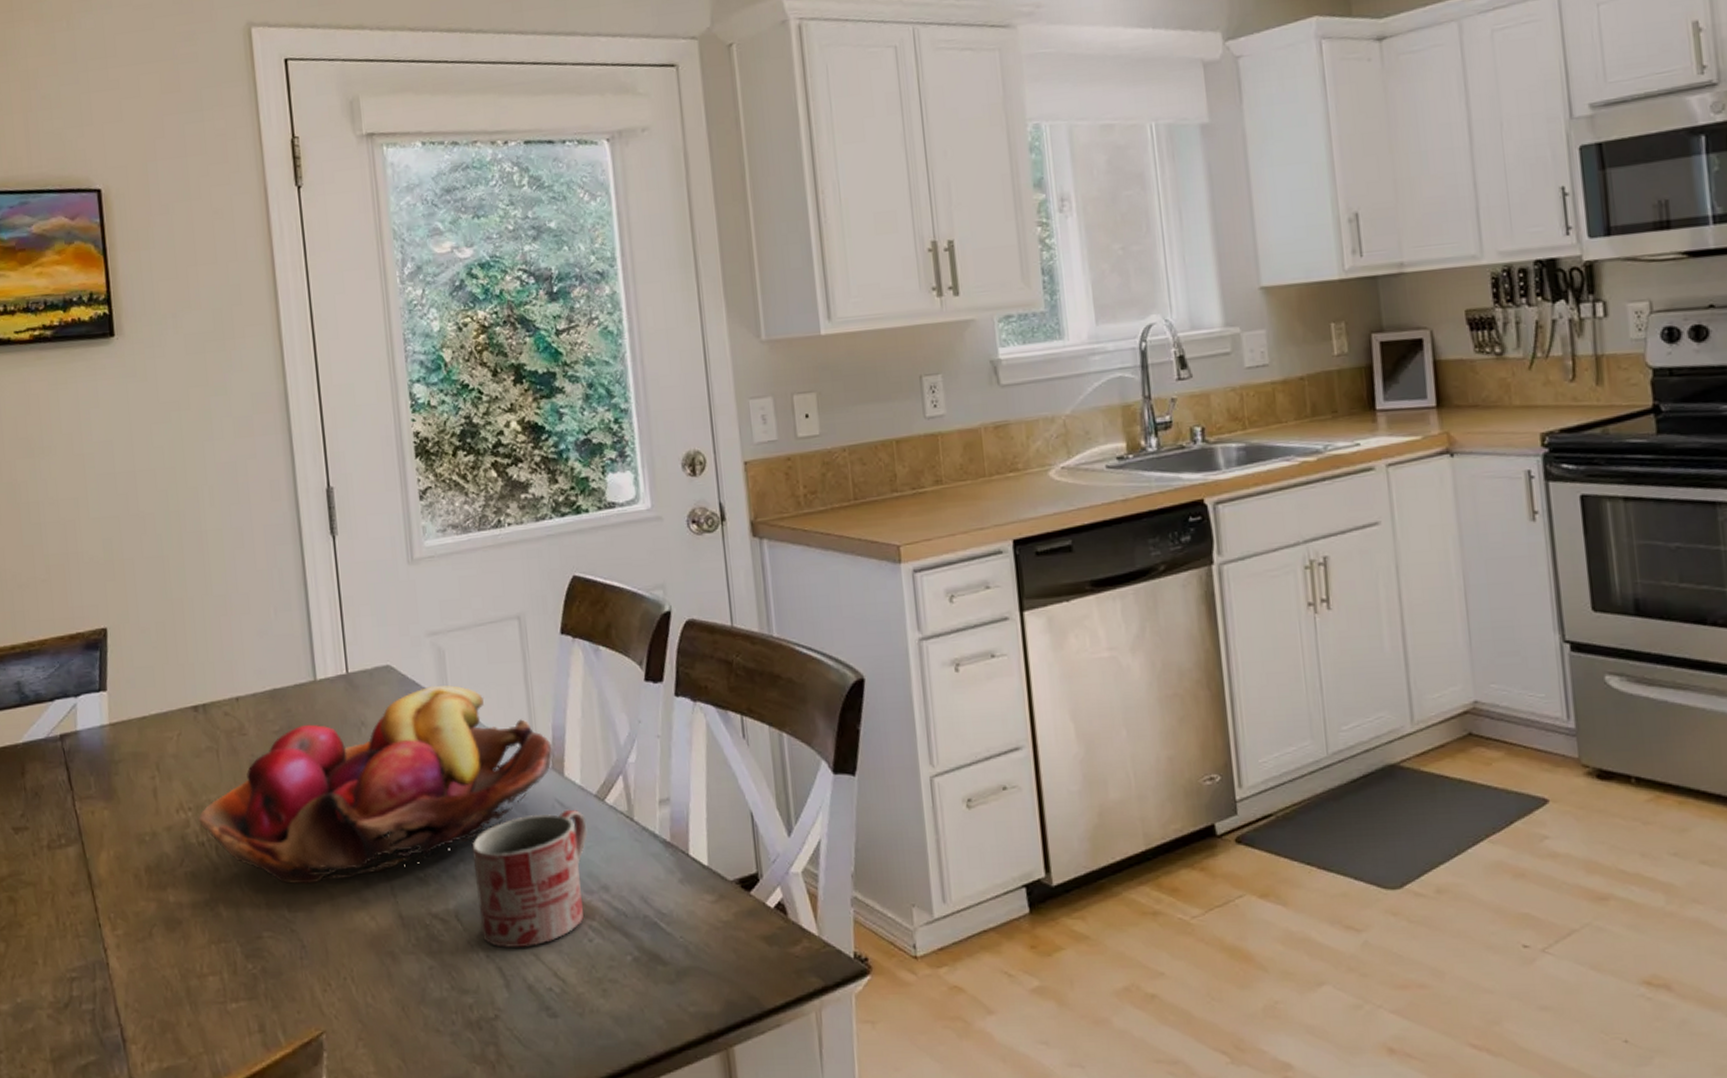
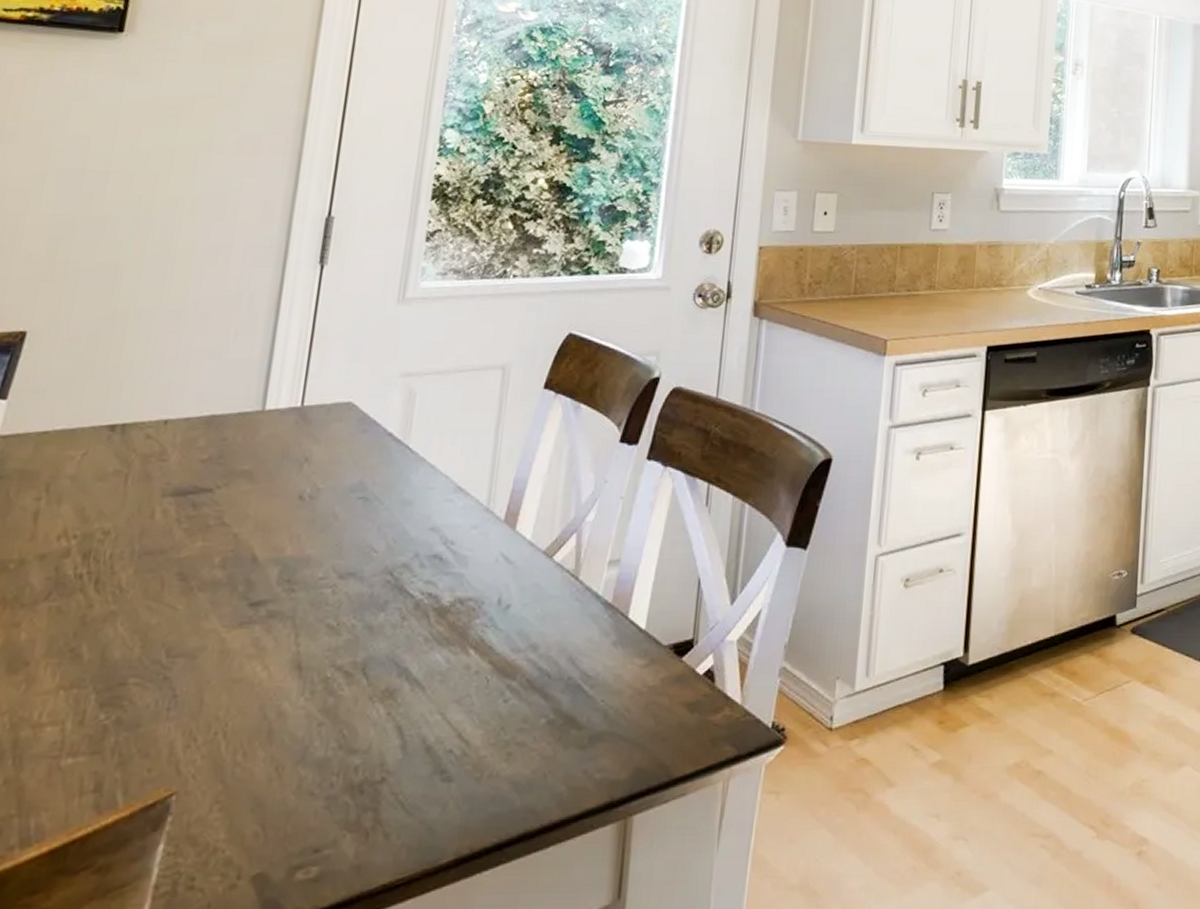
fruit basket: present [198,685,553,884] -> none [82,427,510,627]
mug: present [471,809,588,948] -> none [388,564,529,707]

